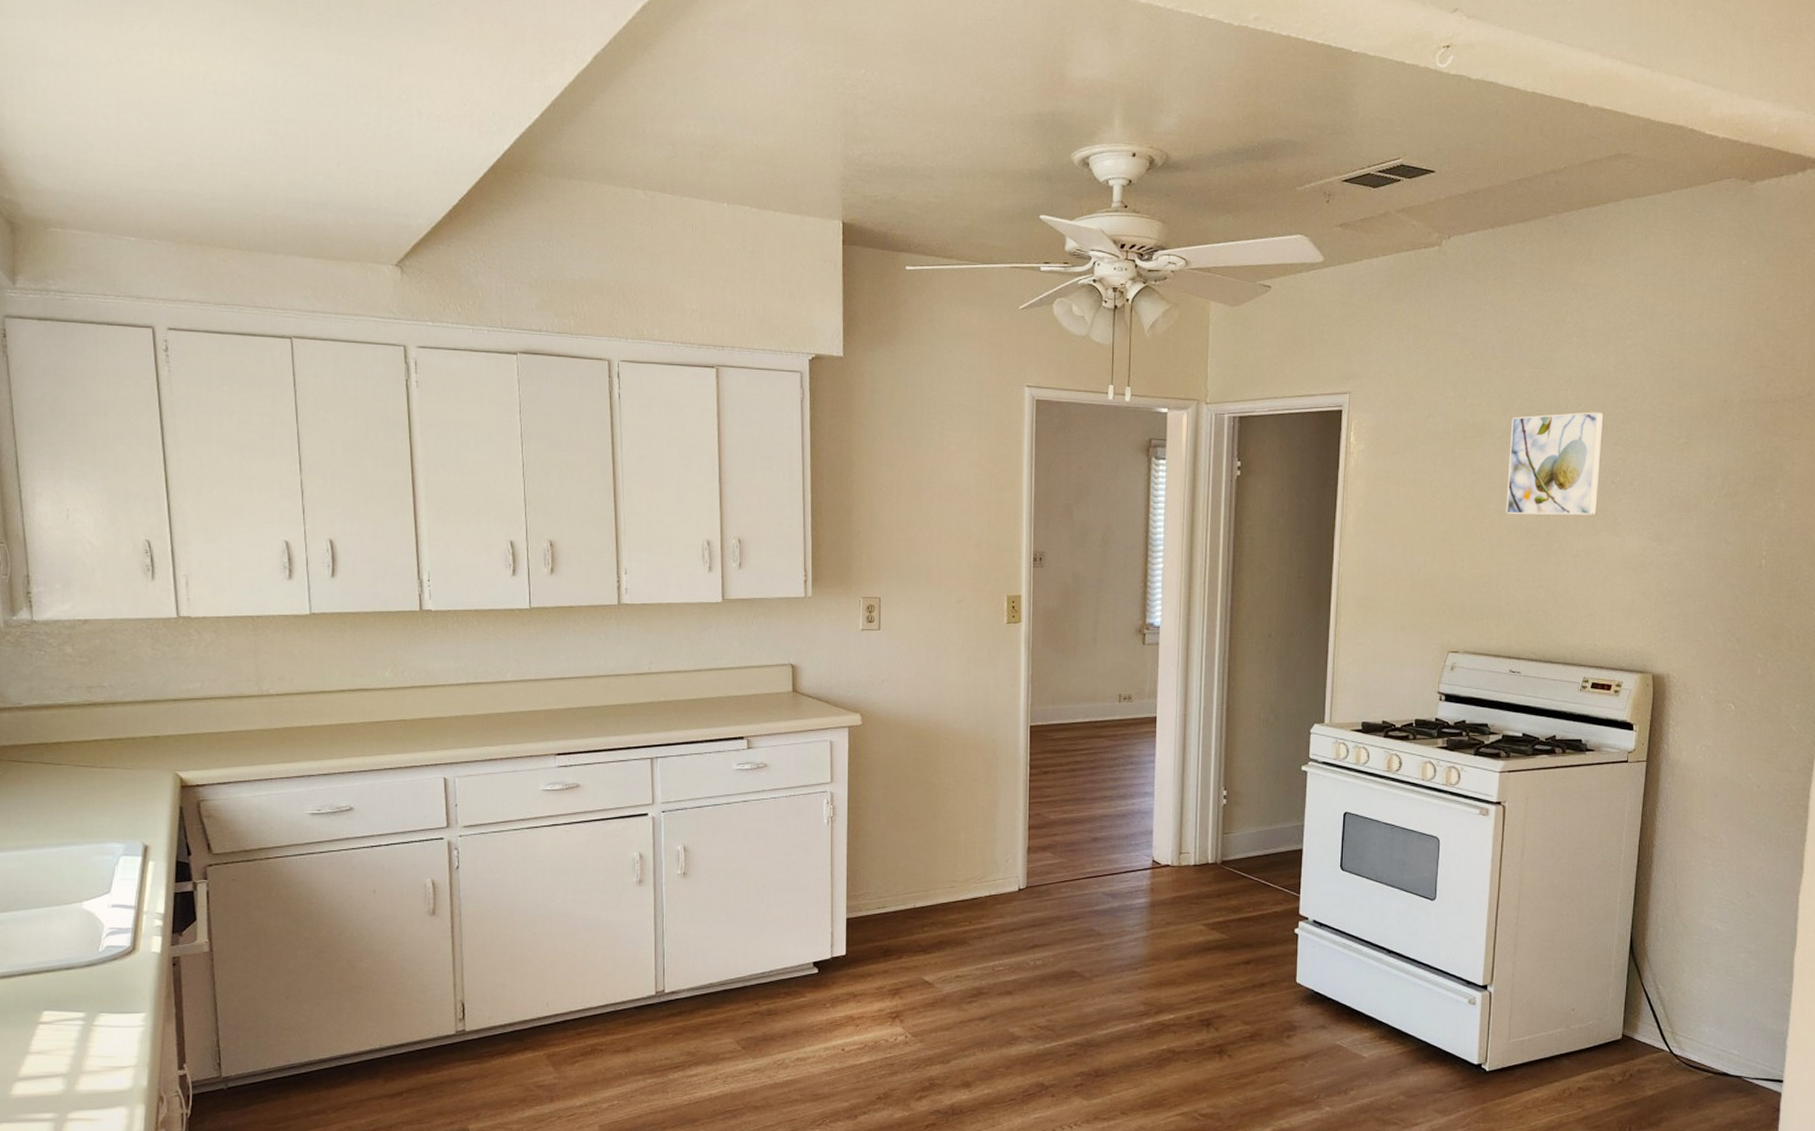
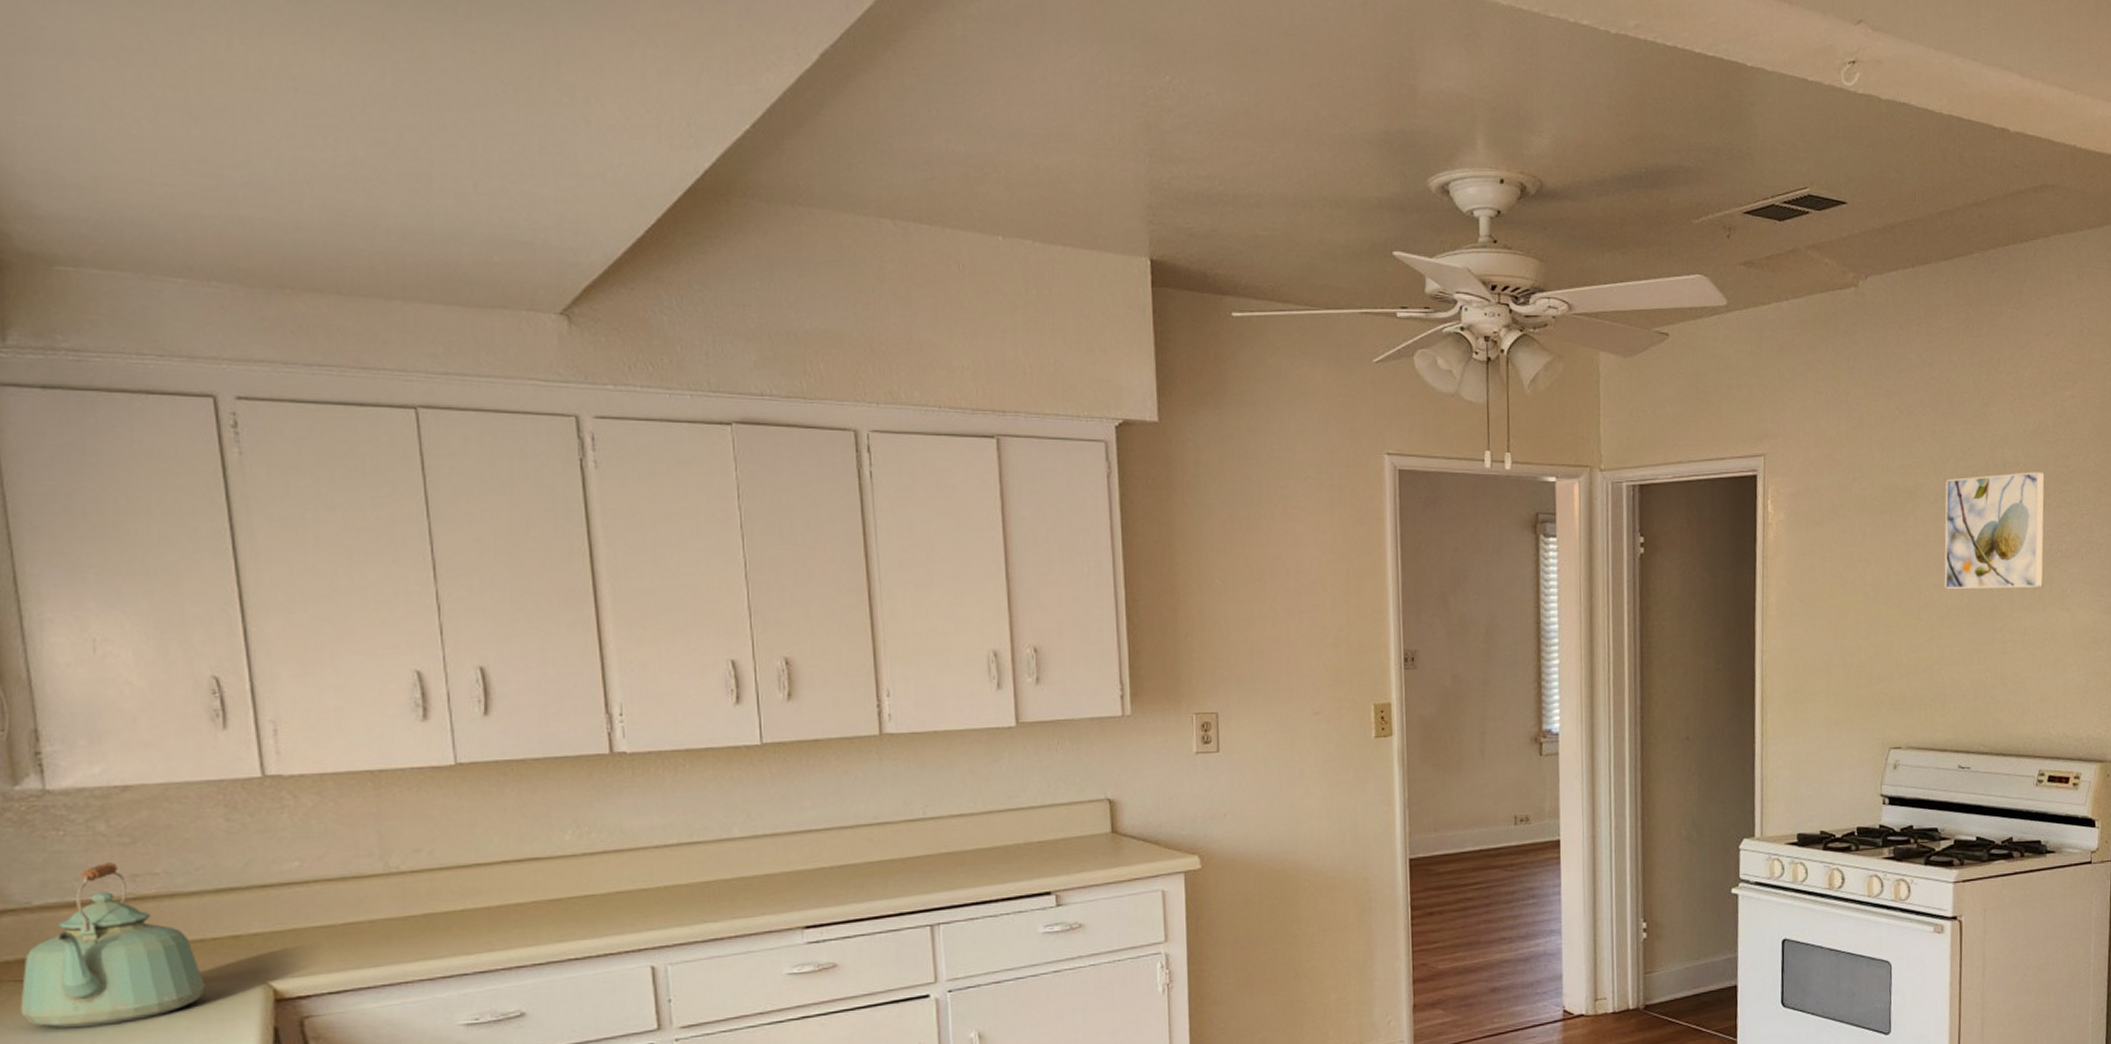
kettle: none [12,675,134,798] -> present [20,861,205,1028]

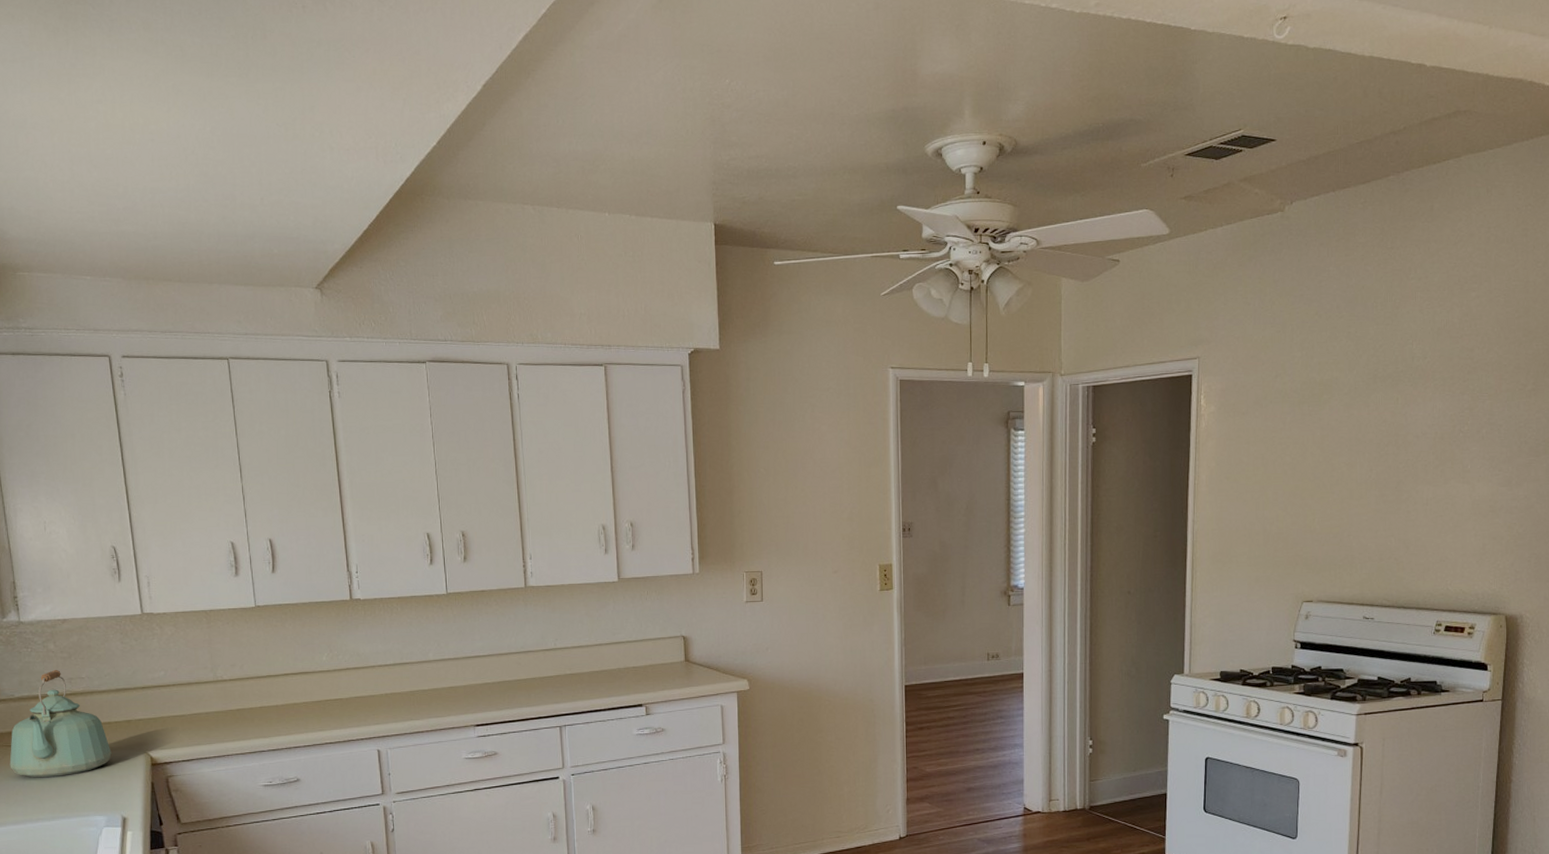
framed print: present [1944,472,2046,590] -> none [1355,363,1450,468]

